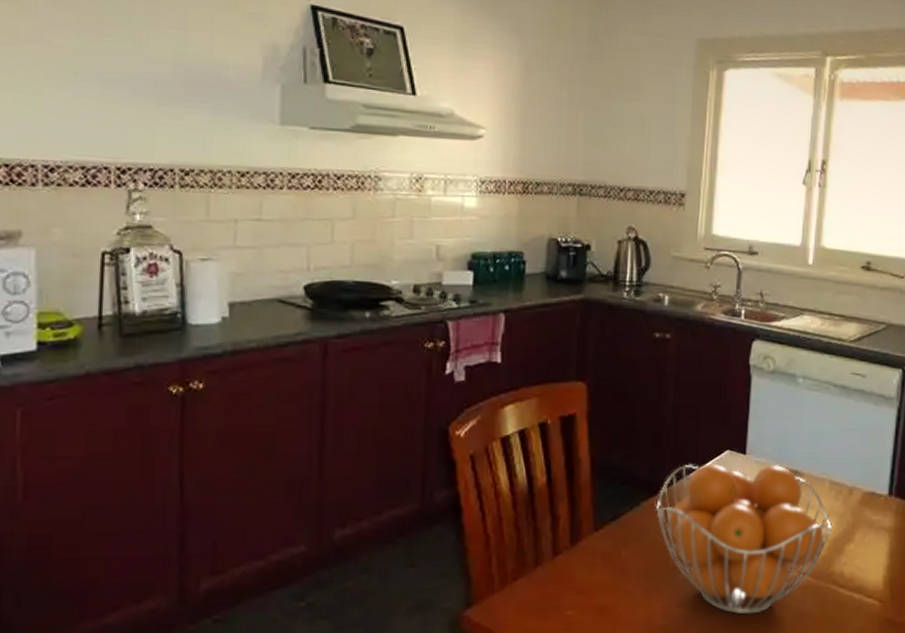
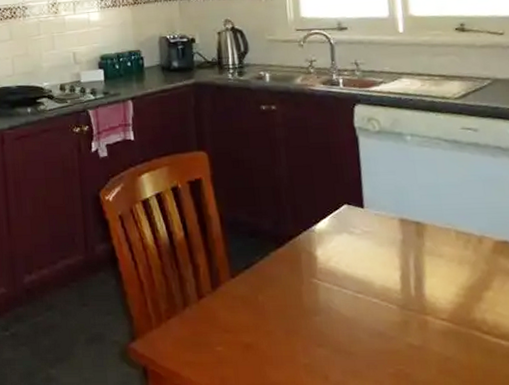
fruit basket: present [655,464,833,615] -> none [283,217,466,357]

